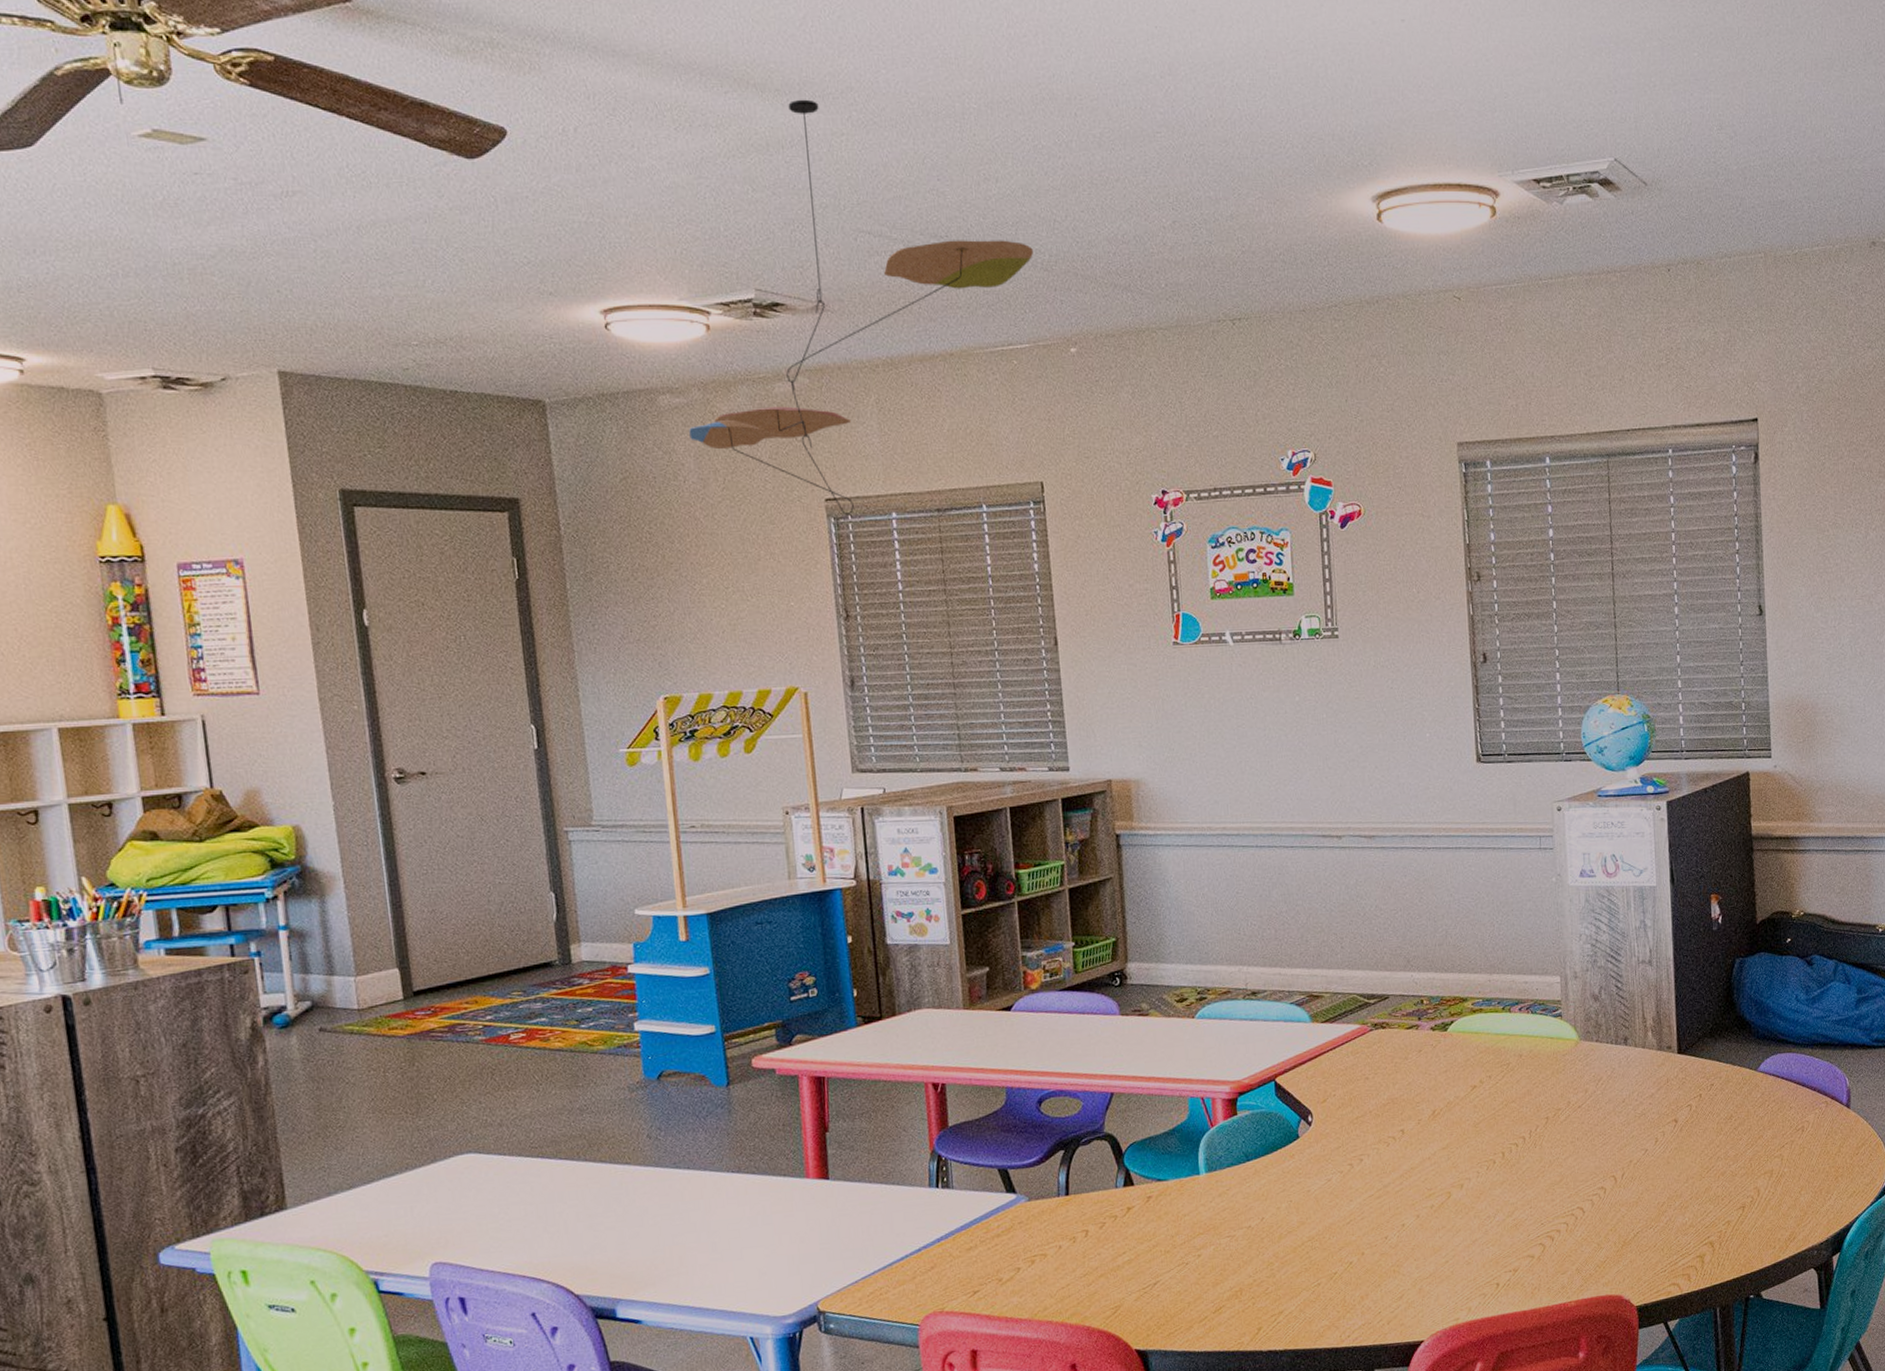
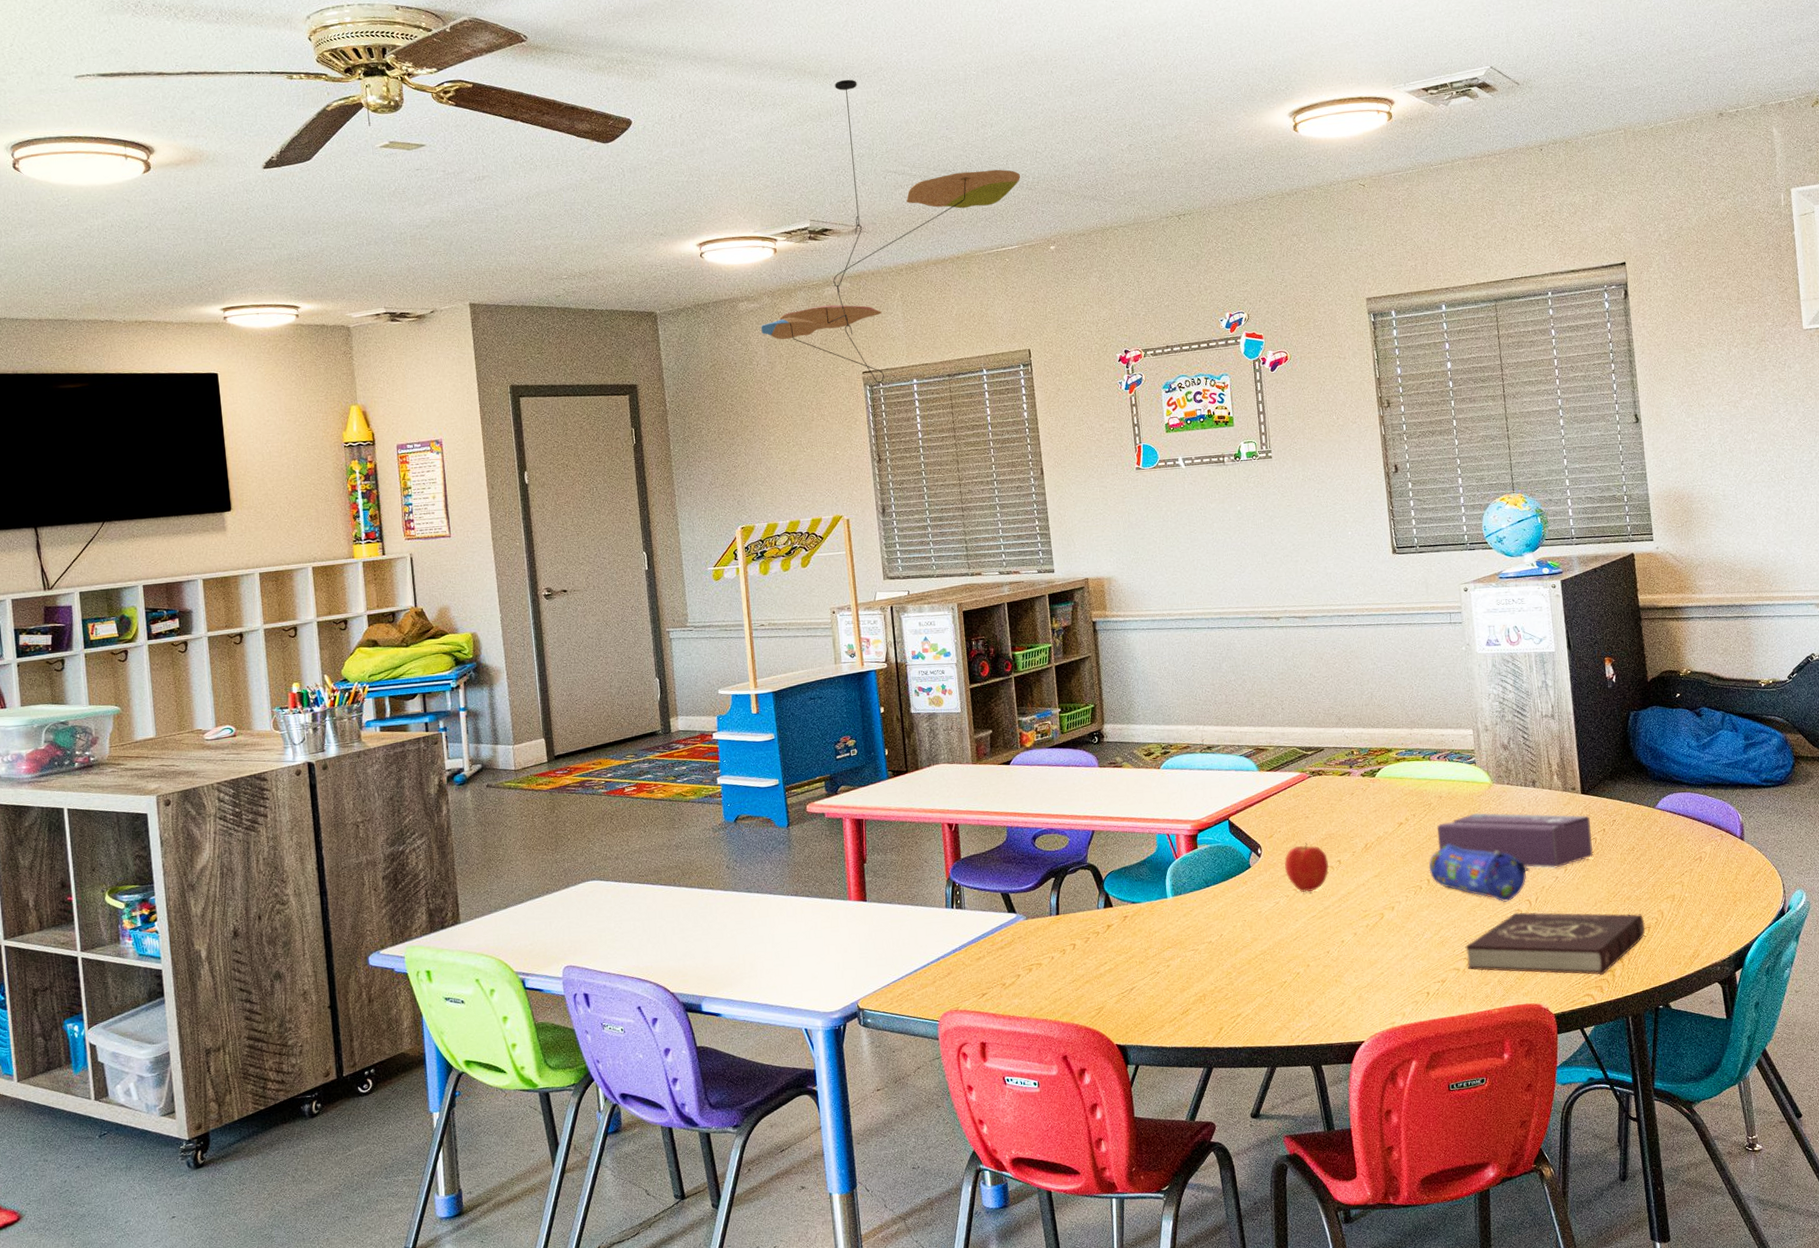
apple: none [1338,1107,1391,1168] -> present [1284,841,1329,892]
pencil case: none [1504,1110,1615,1179] -> present [1428,843,1528,902]
tissue box: none [1515,1074,1688,1140] -> present [1437,812,1594,869]
book: none [1541,1189,1740,1262] -> present [1465,911,1646,975]

